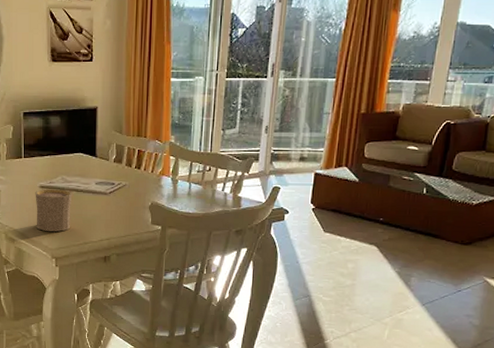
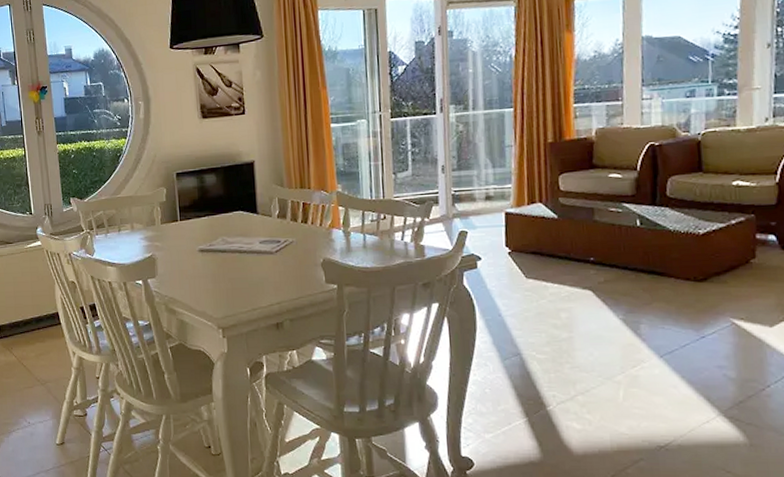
cup: present [35,189,73,232] -> none [194,251,236,299]

